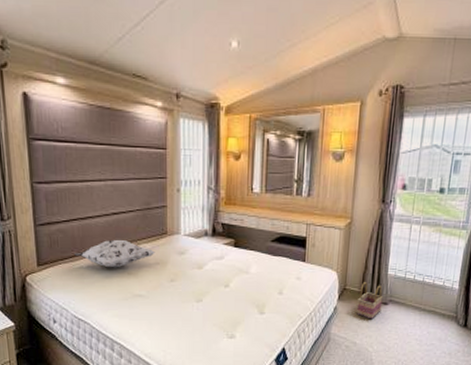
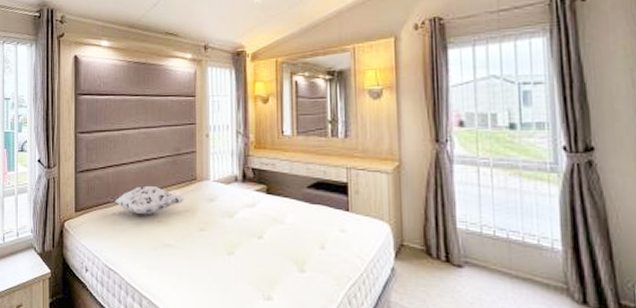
basket: present [357,282,383,320] -> none [421,237,455,287]

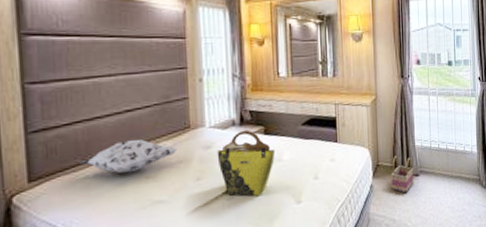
tote bag: none [220,187,278,257] -> present [217,129,276,197]
basket: none [421,237,455,287] -> present [391,156,414,193]

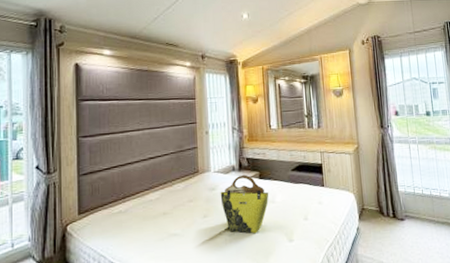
decorative pillow: present [76,139,178,174] -> none [113,181,189,210]
basket: present [391,156,414,193] -> none [377,200,400,237]

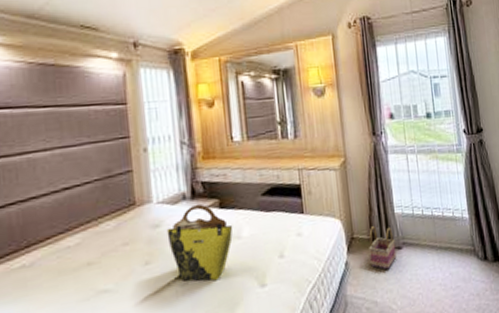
basket: none [377,200,400,237] -> present [369,226,397,270]

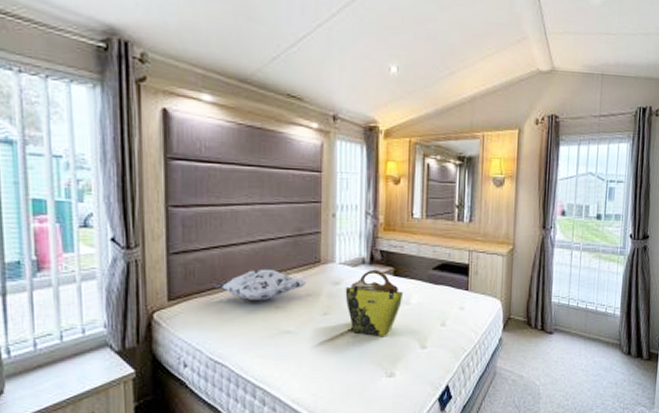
decorative pillow: none [11,220,122,260] -> present [212,269,307,301]
basket: present [369,226,397,270] -> none [522,311,548,350]

